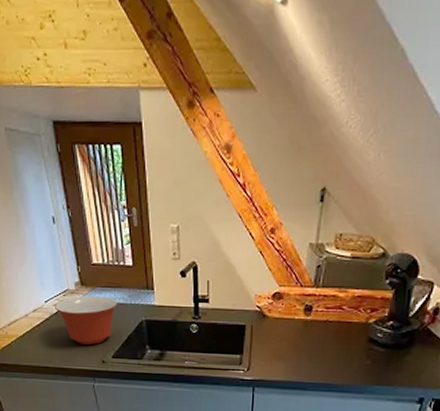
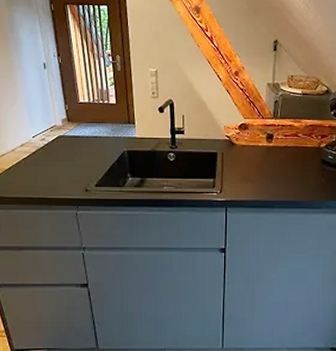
mixing bowl: present [55,295,118,345] -> none [42,130,102,175]

